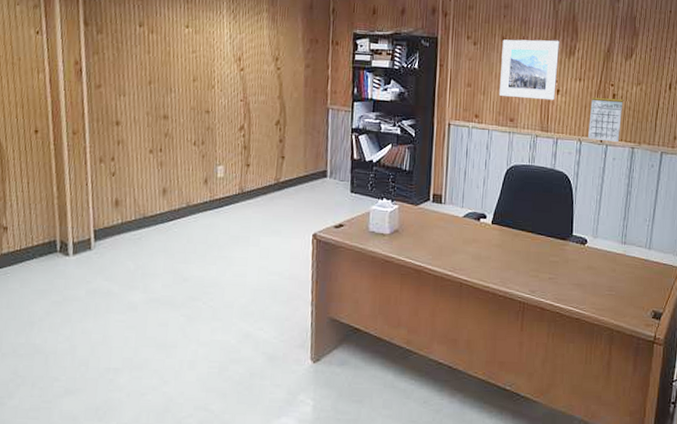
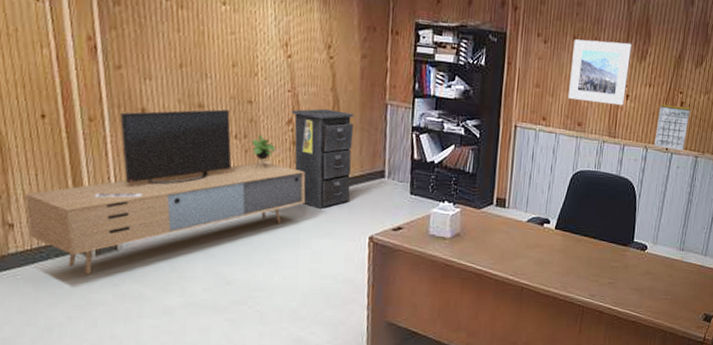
media console: none [17,119,255,273] -> present [24,109,306,275]
filing cabinet: none [244,115,299,208] -> present [292,108,355,208]

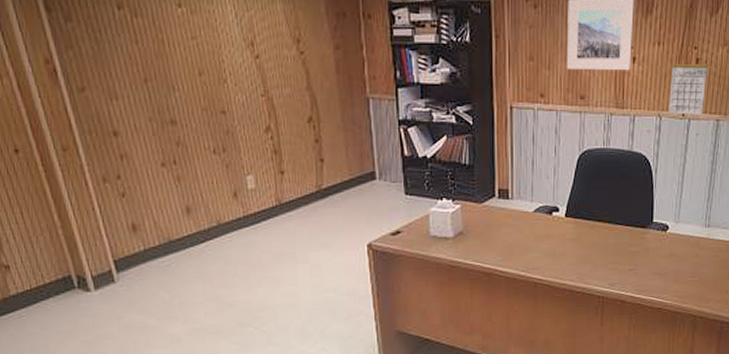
media console: present [24,109,306,275] -> none [14,123,296,310]
filing cabinet: present [292,108,355,208] -> none [269,111,342,219]

